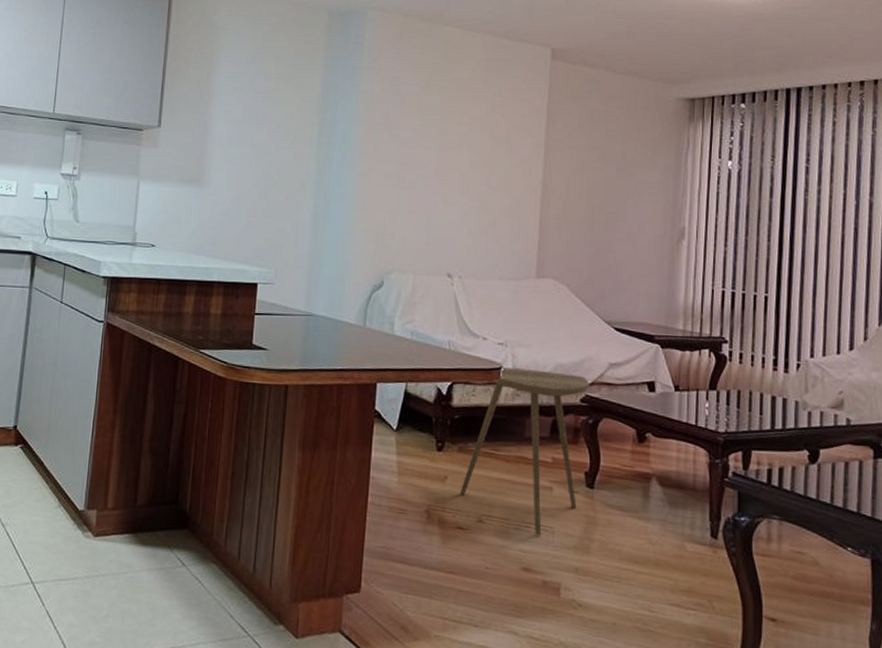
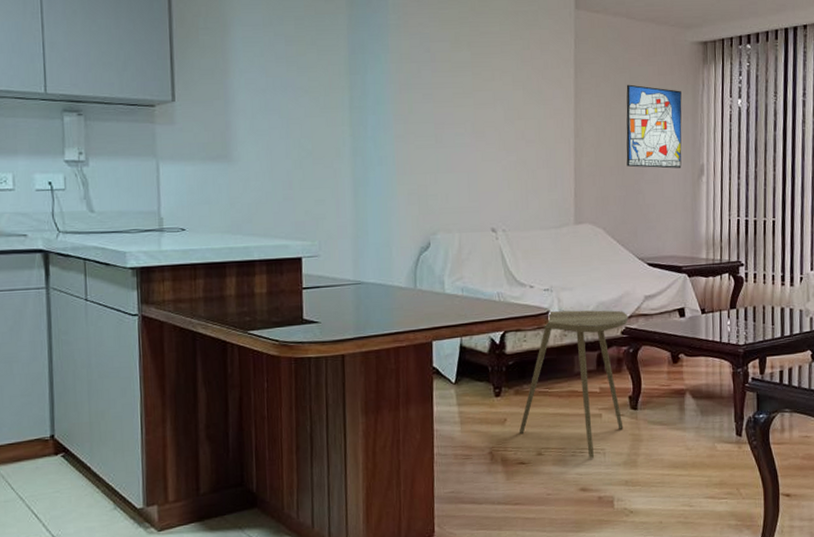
wall art: none [597,138,663,229] -> present [626,84,682,169]

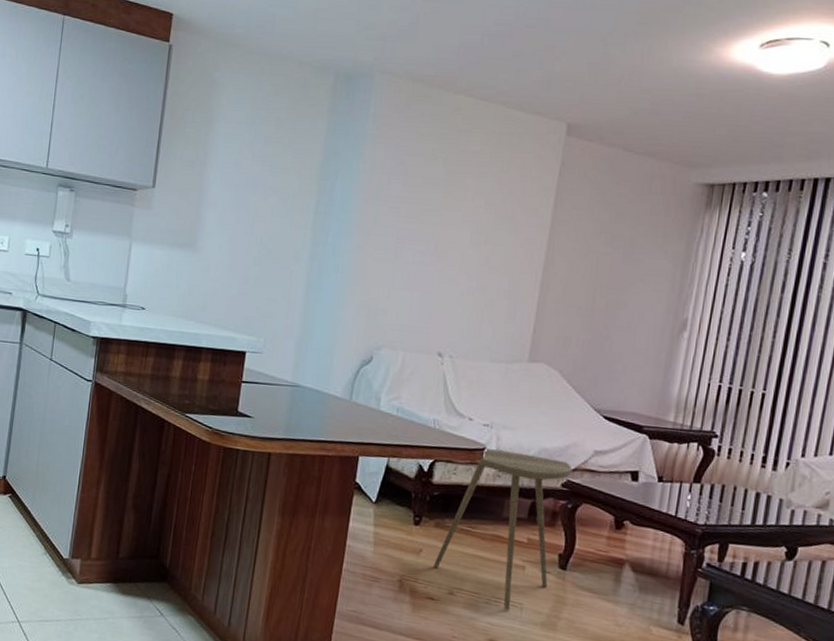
wall art: present [626,84,682,169] -> none [597,221,674,319]

